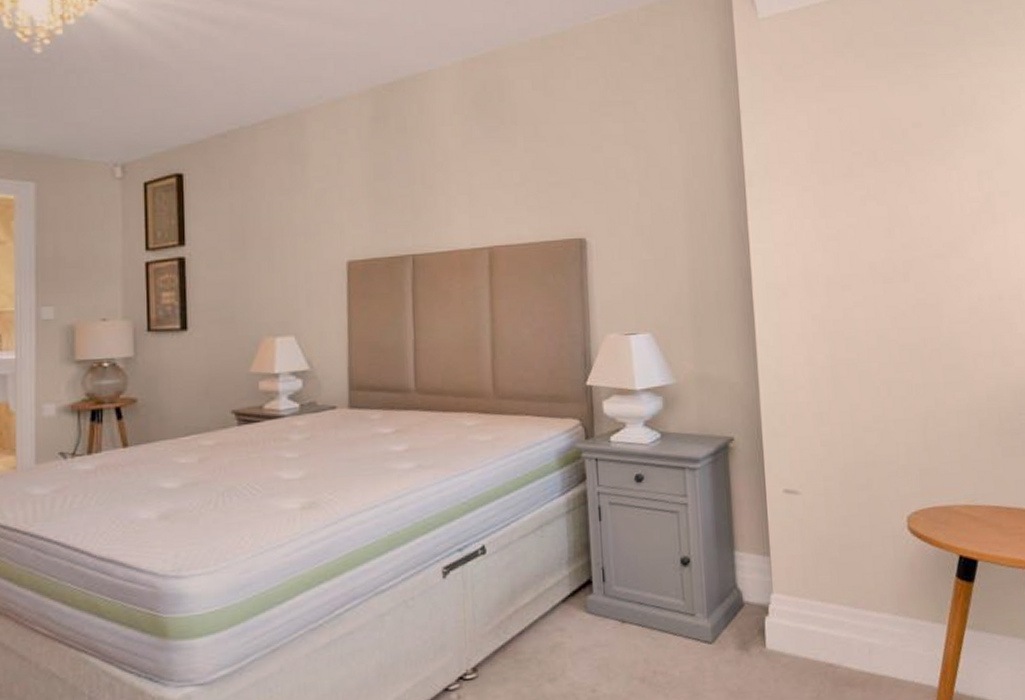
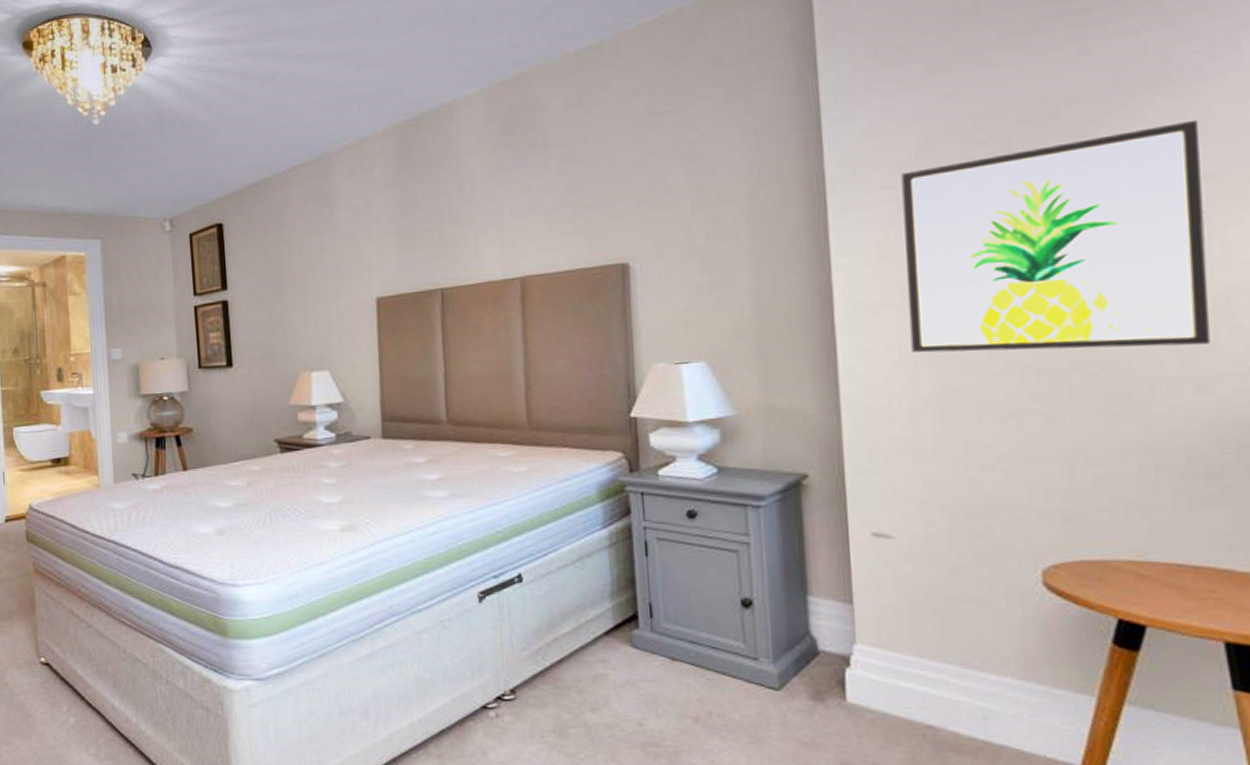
wall art: none [801,148,1010,329] -> present [901,119,1210,353]

